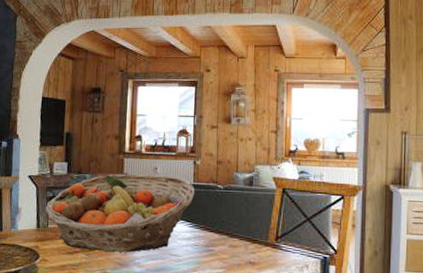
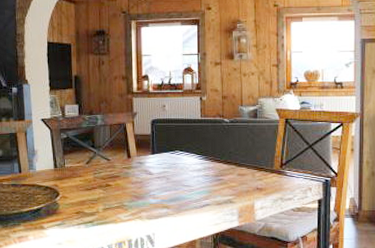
fruit basket: present [45,174,195,253] -> none [60,112,203,186]

